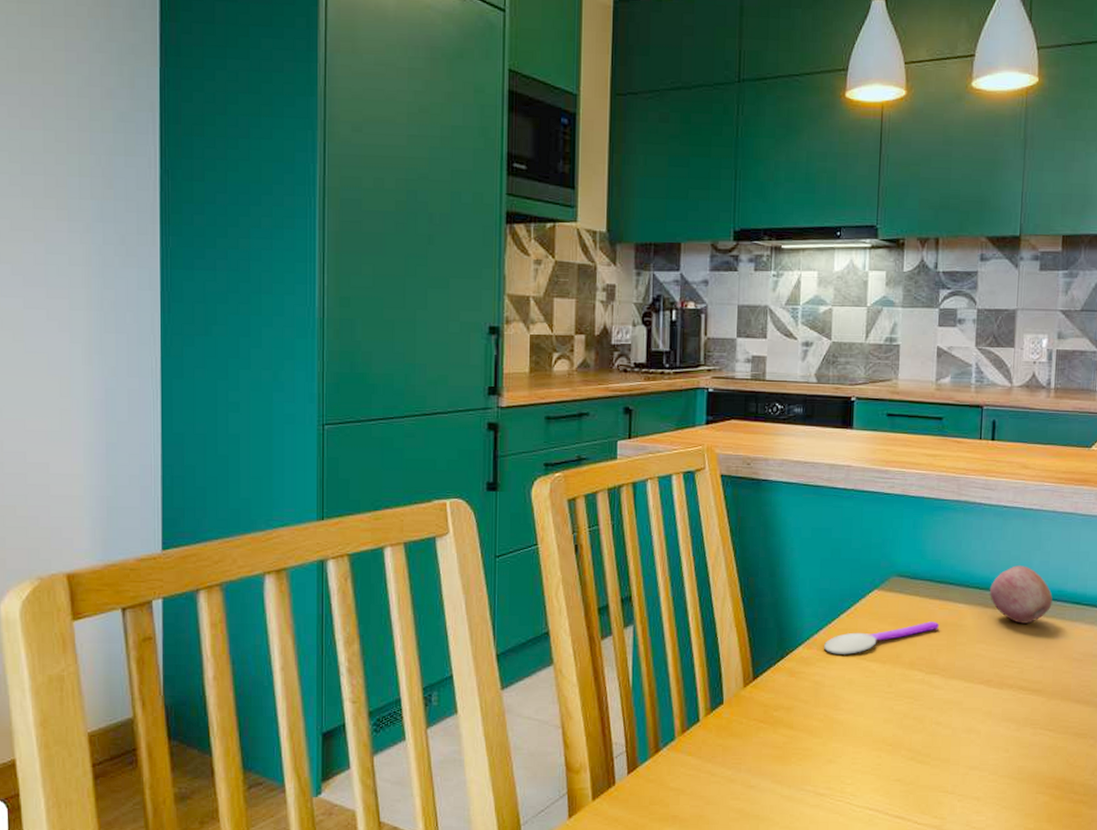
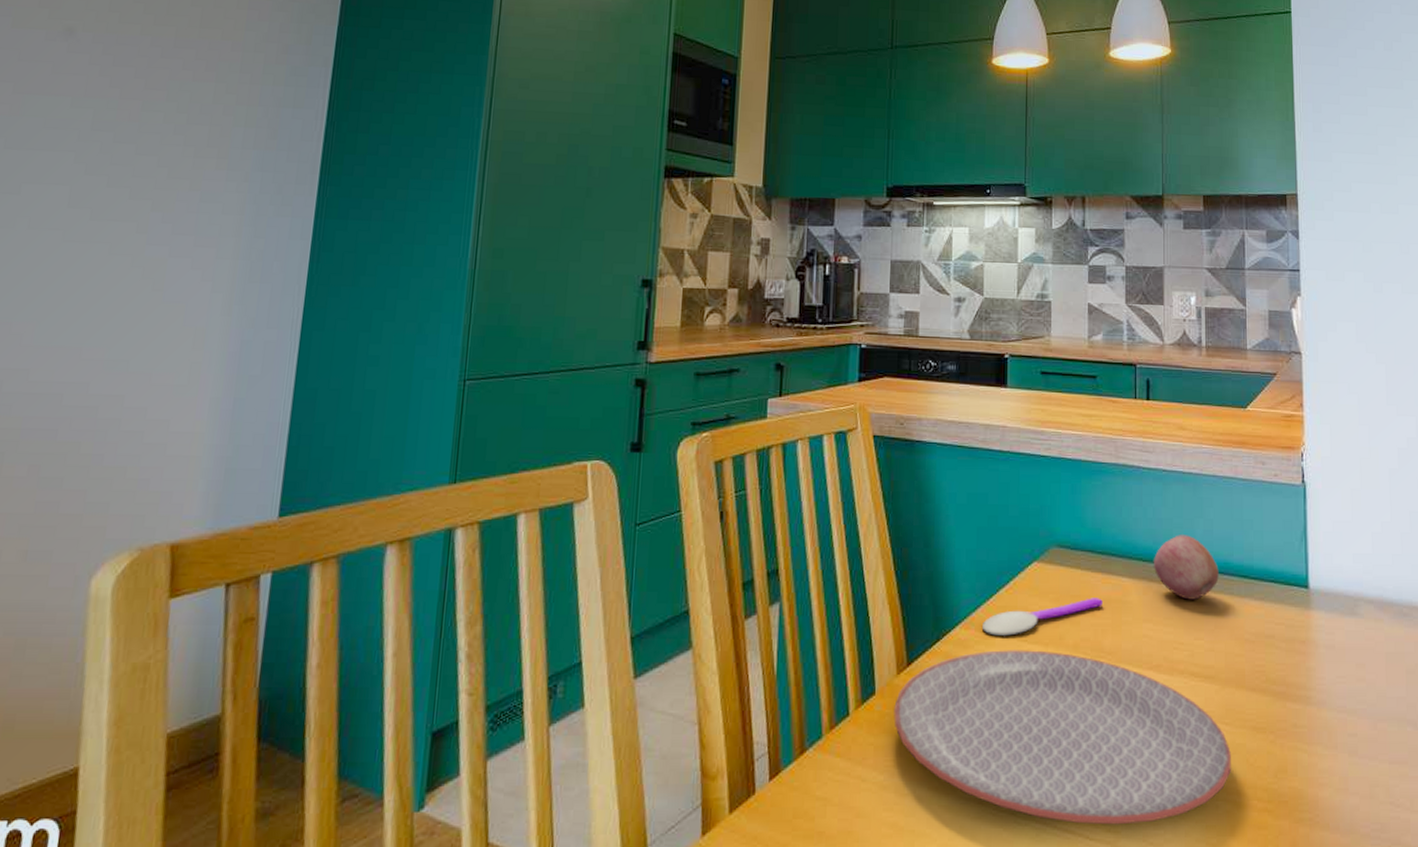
plate: none [740,667,1052,813] -> present [894,650,1231,825]

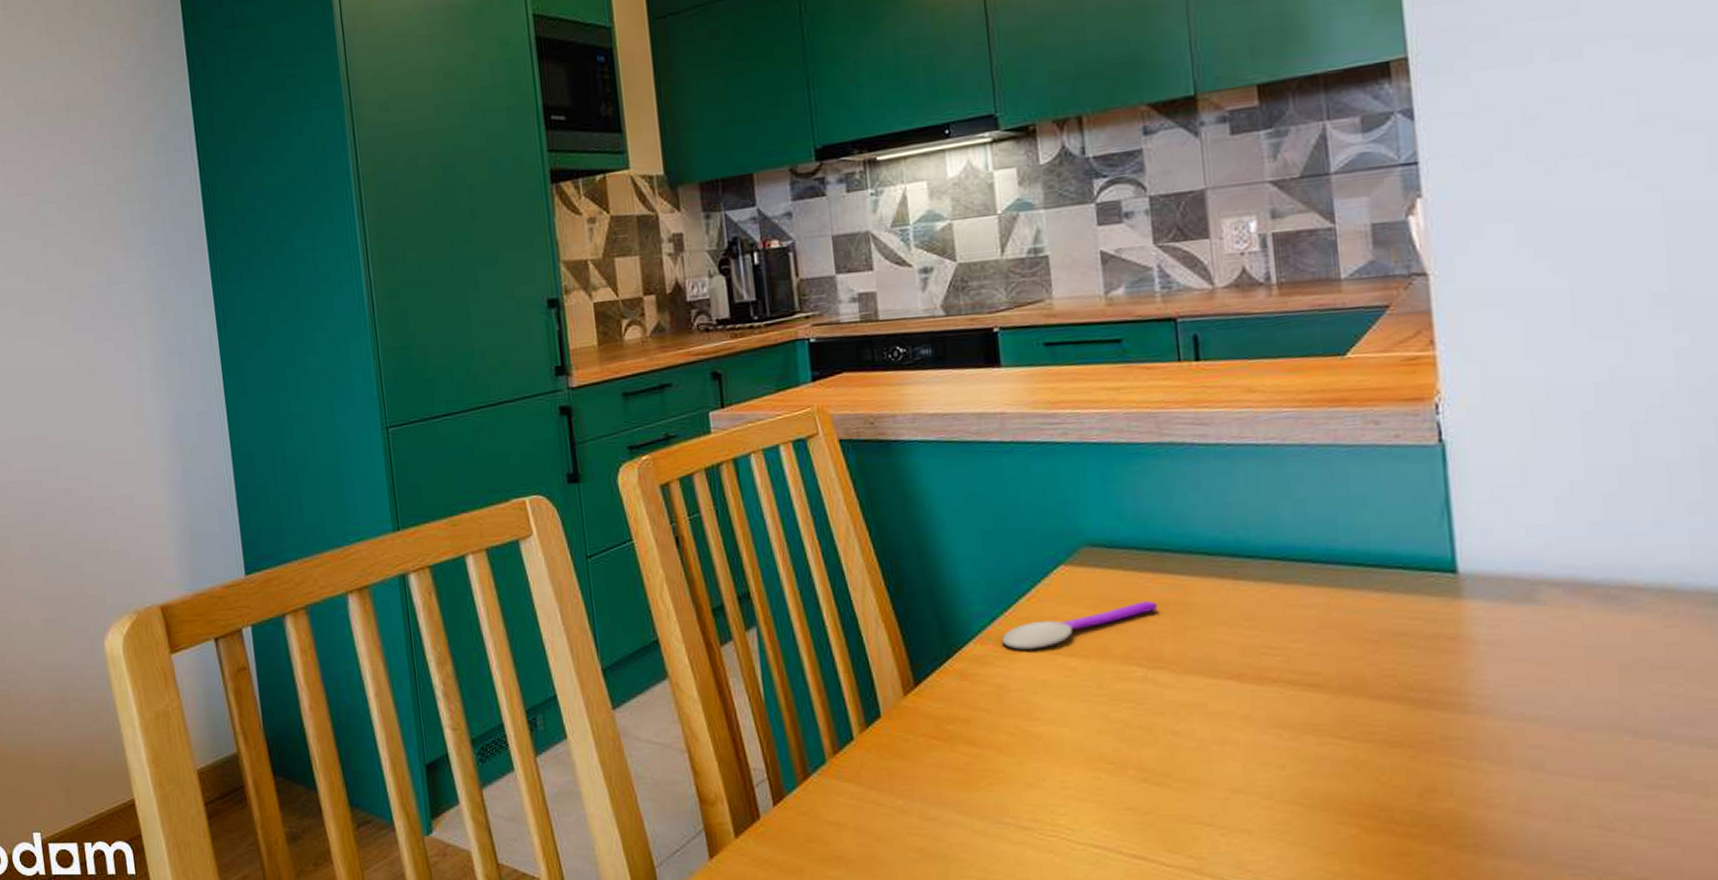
plate: present [894,650,1231,825] -> none [905,663,1355,851]
fruit: present [1153,535,1219,600] -> none [1222,520,1320,597]

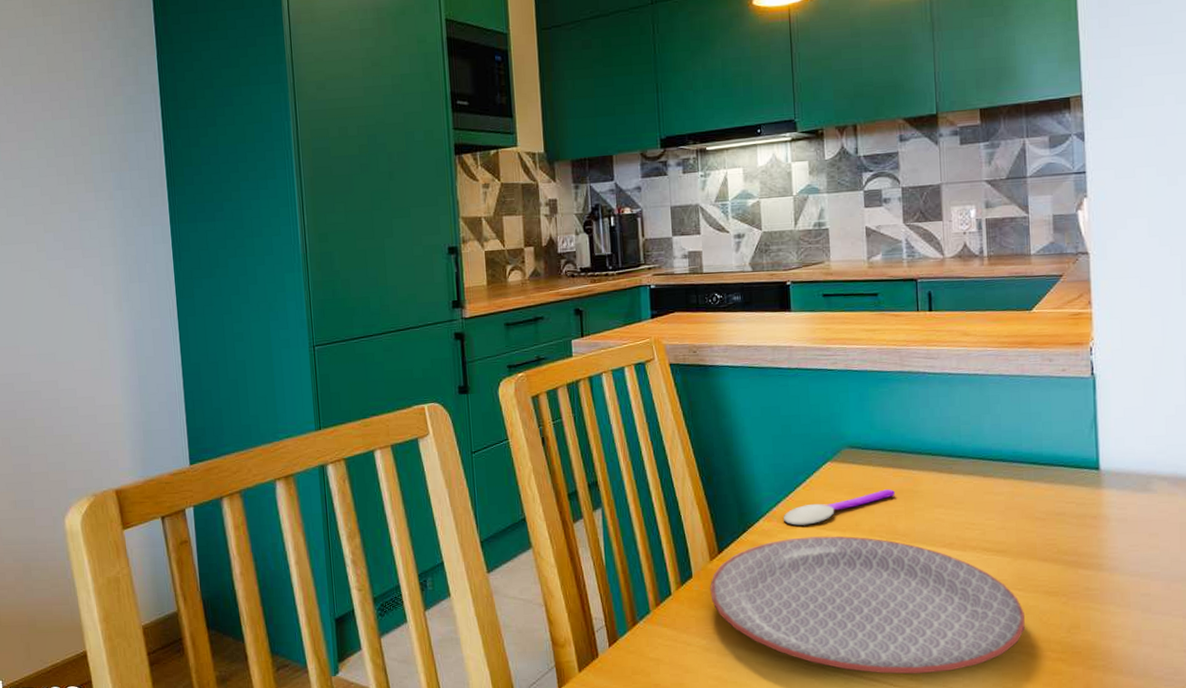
plate: none [905,663,1355,851] -> present [710,535,1025,674]

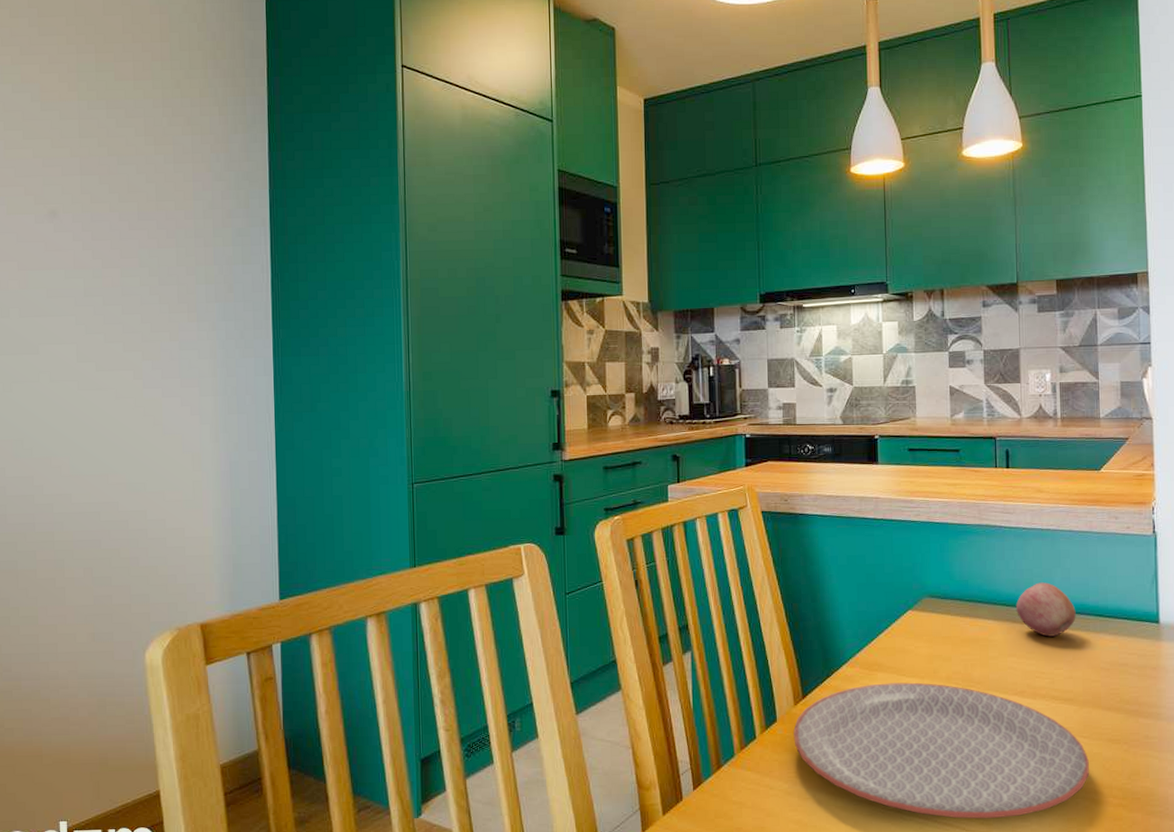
spoon: present [784,489,895,526] -> none [866,638,971,672]
fruit: none [942,430,1008,486] -> present [1015,582,1076,637]

